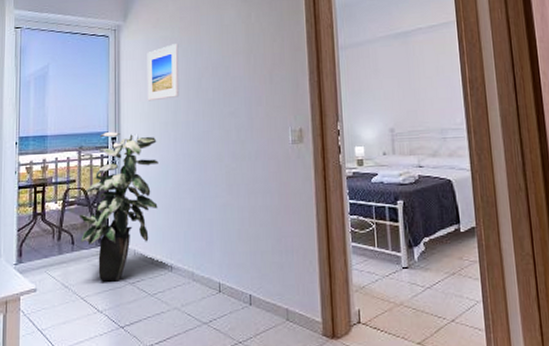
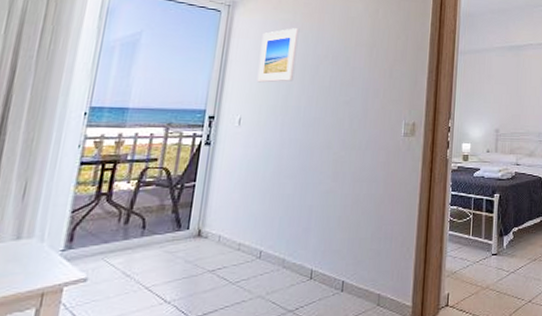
indoor plant: present [78,132,158,282] -> none [154,110,262,269]

